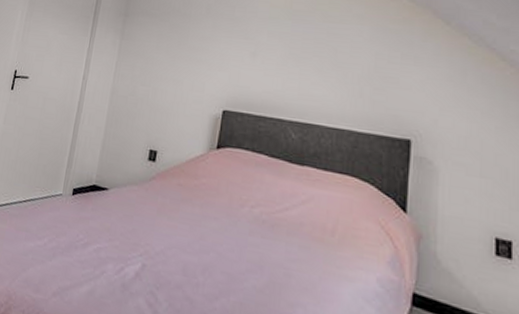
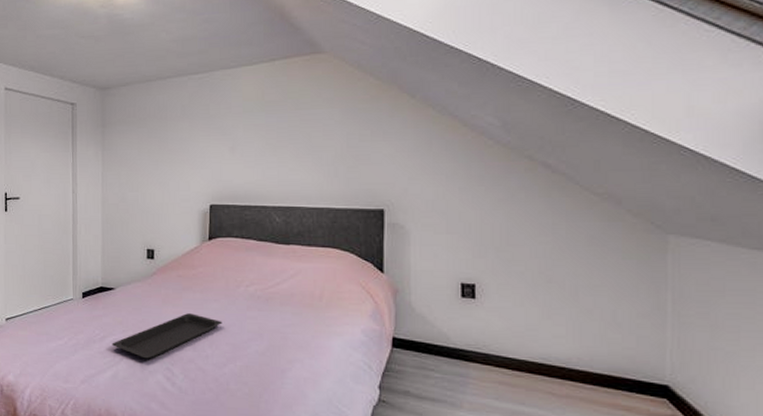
serving tray: none [94,228,220,278] -> present [112,313,223,359]

